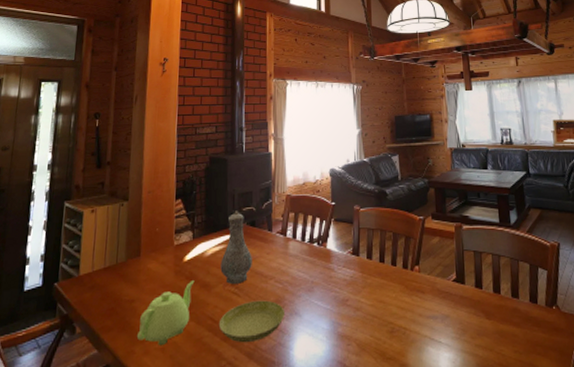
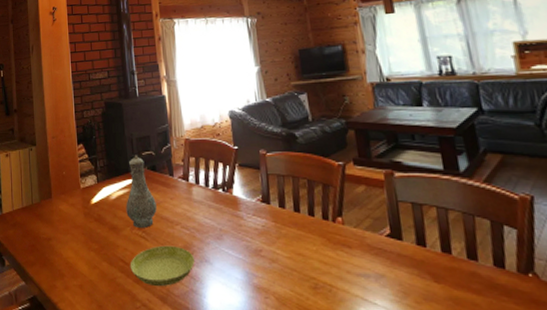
teapot: present [136,281,195,346] -> none [56,223,103,283]

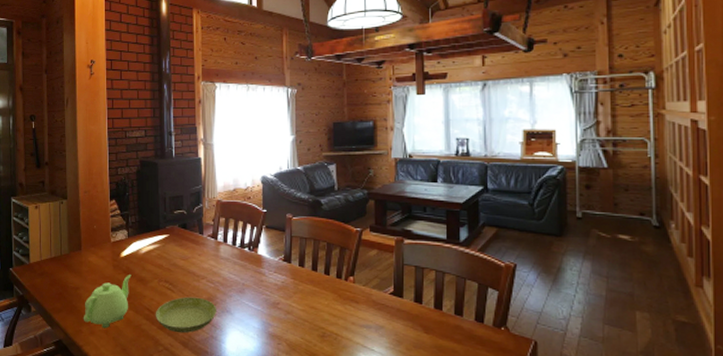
teapot: none [56,223,103,283] -> present [83,275,132,329]
vase: present [126,155,157,228] -> none [155,213,185,281]

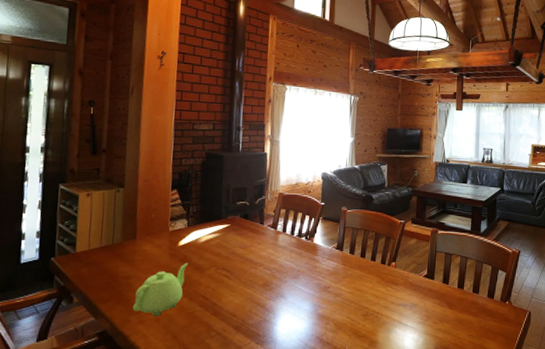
saucer: present [155,296,216,334] -> none [209,283,271,318]

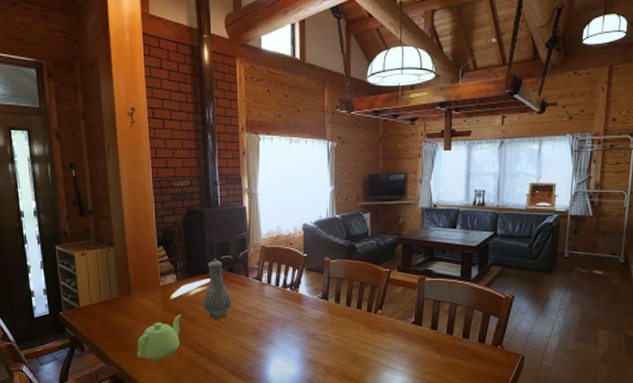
vase: none [213,204,244,268] -> present [203,258,232,318]

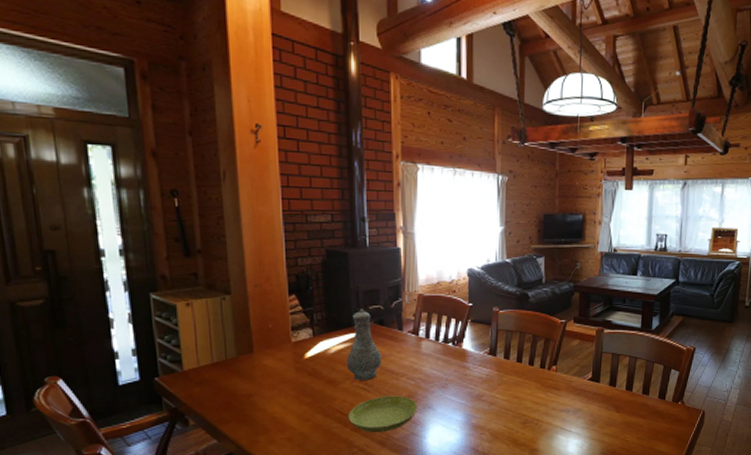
teapot: present [136,315,182,363] -> none [259,377,319,436]
saucer: none [205,332,261,363] -> present [348,395,417,433]

